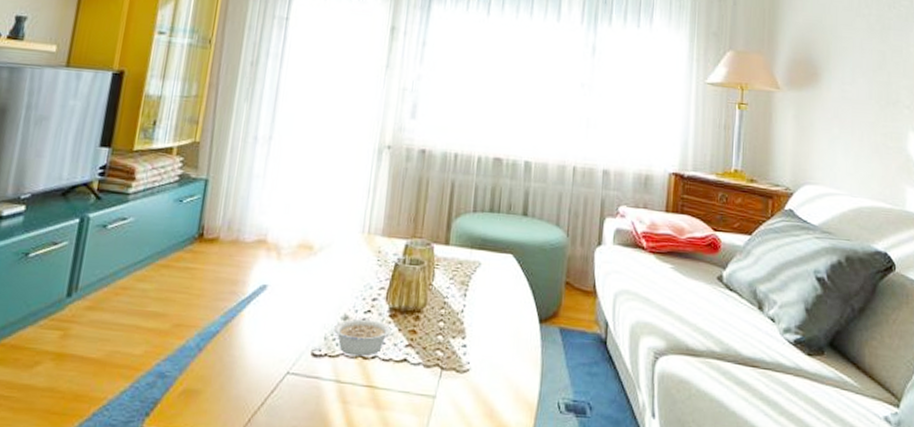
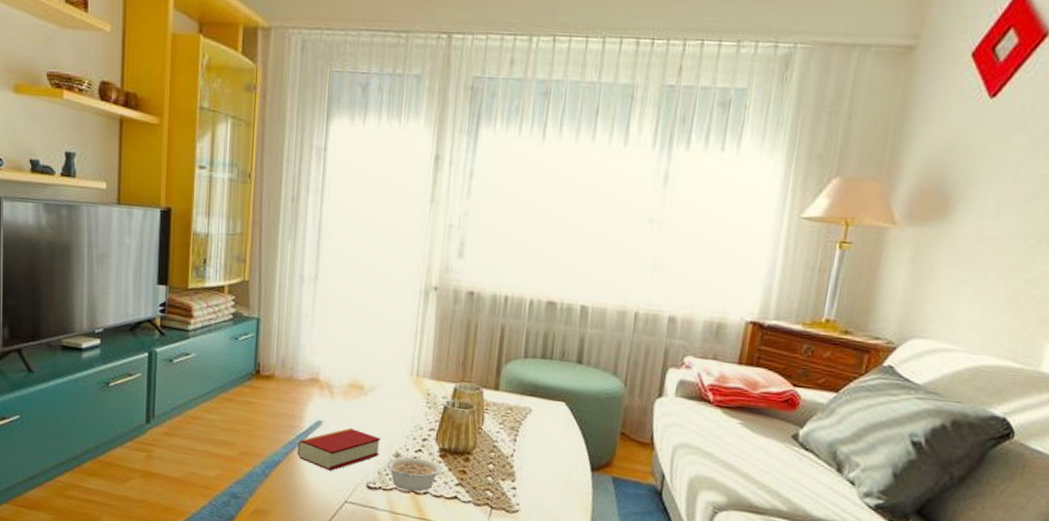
book: none [237,291,329,339] -> present [297,428,381,471]

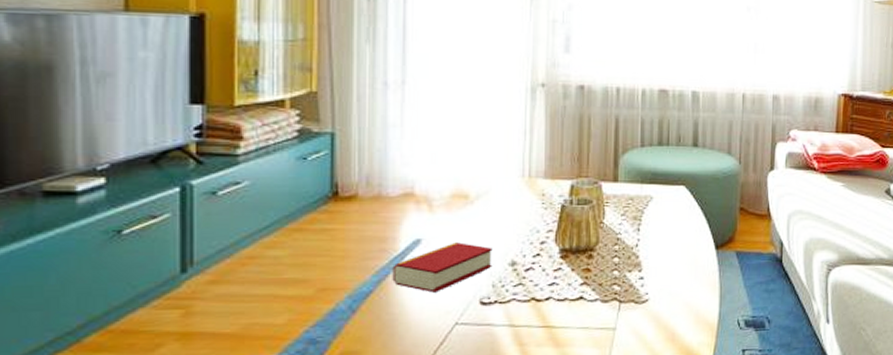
legume: present [387,457,443,492] -> none [502,262,565,300]

